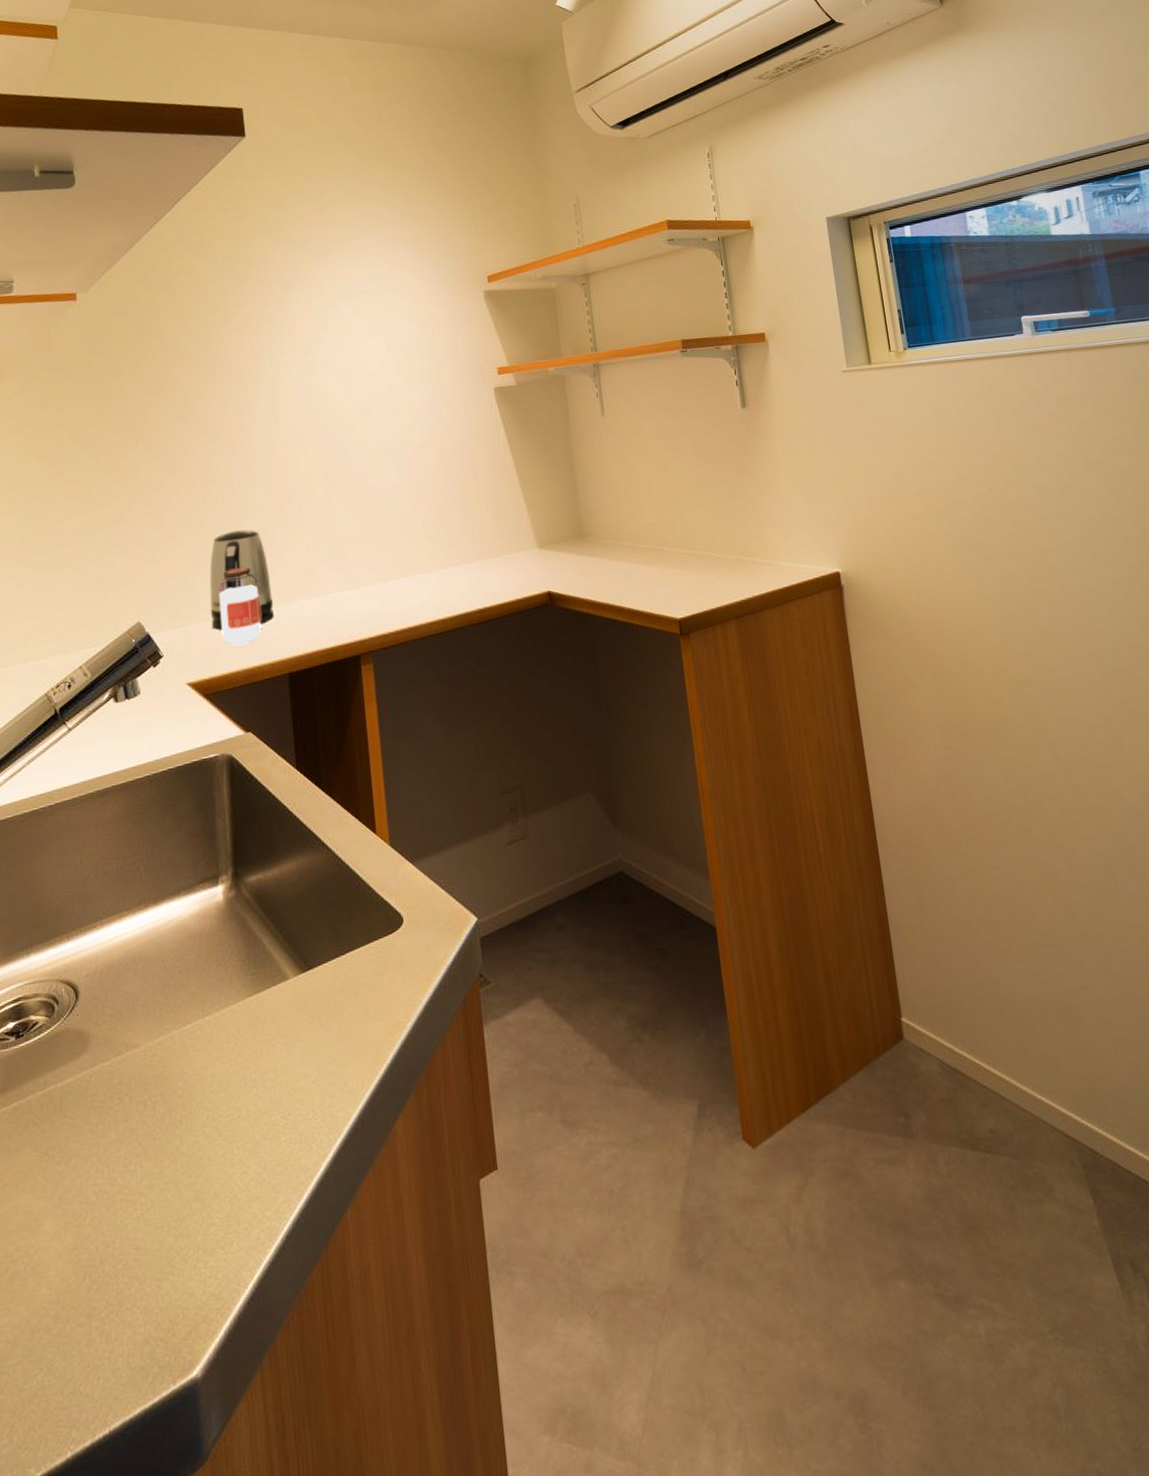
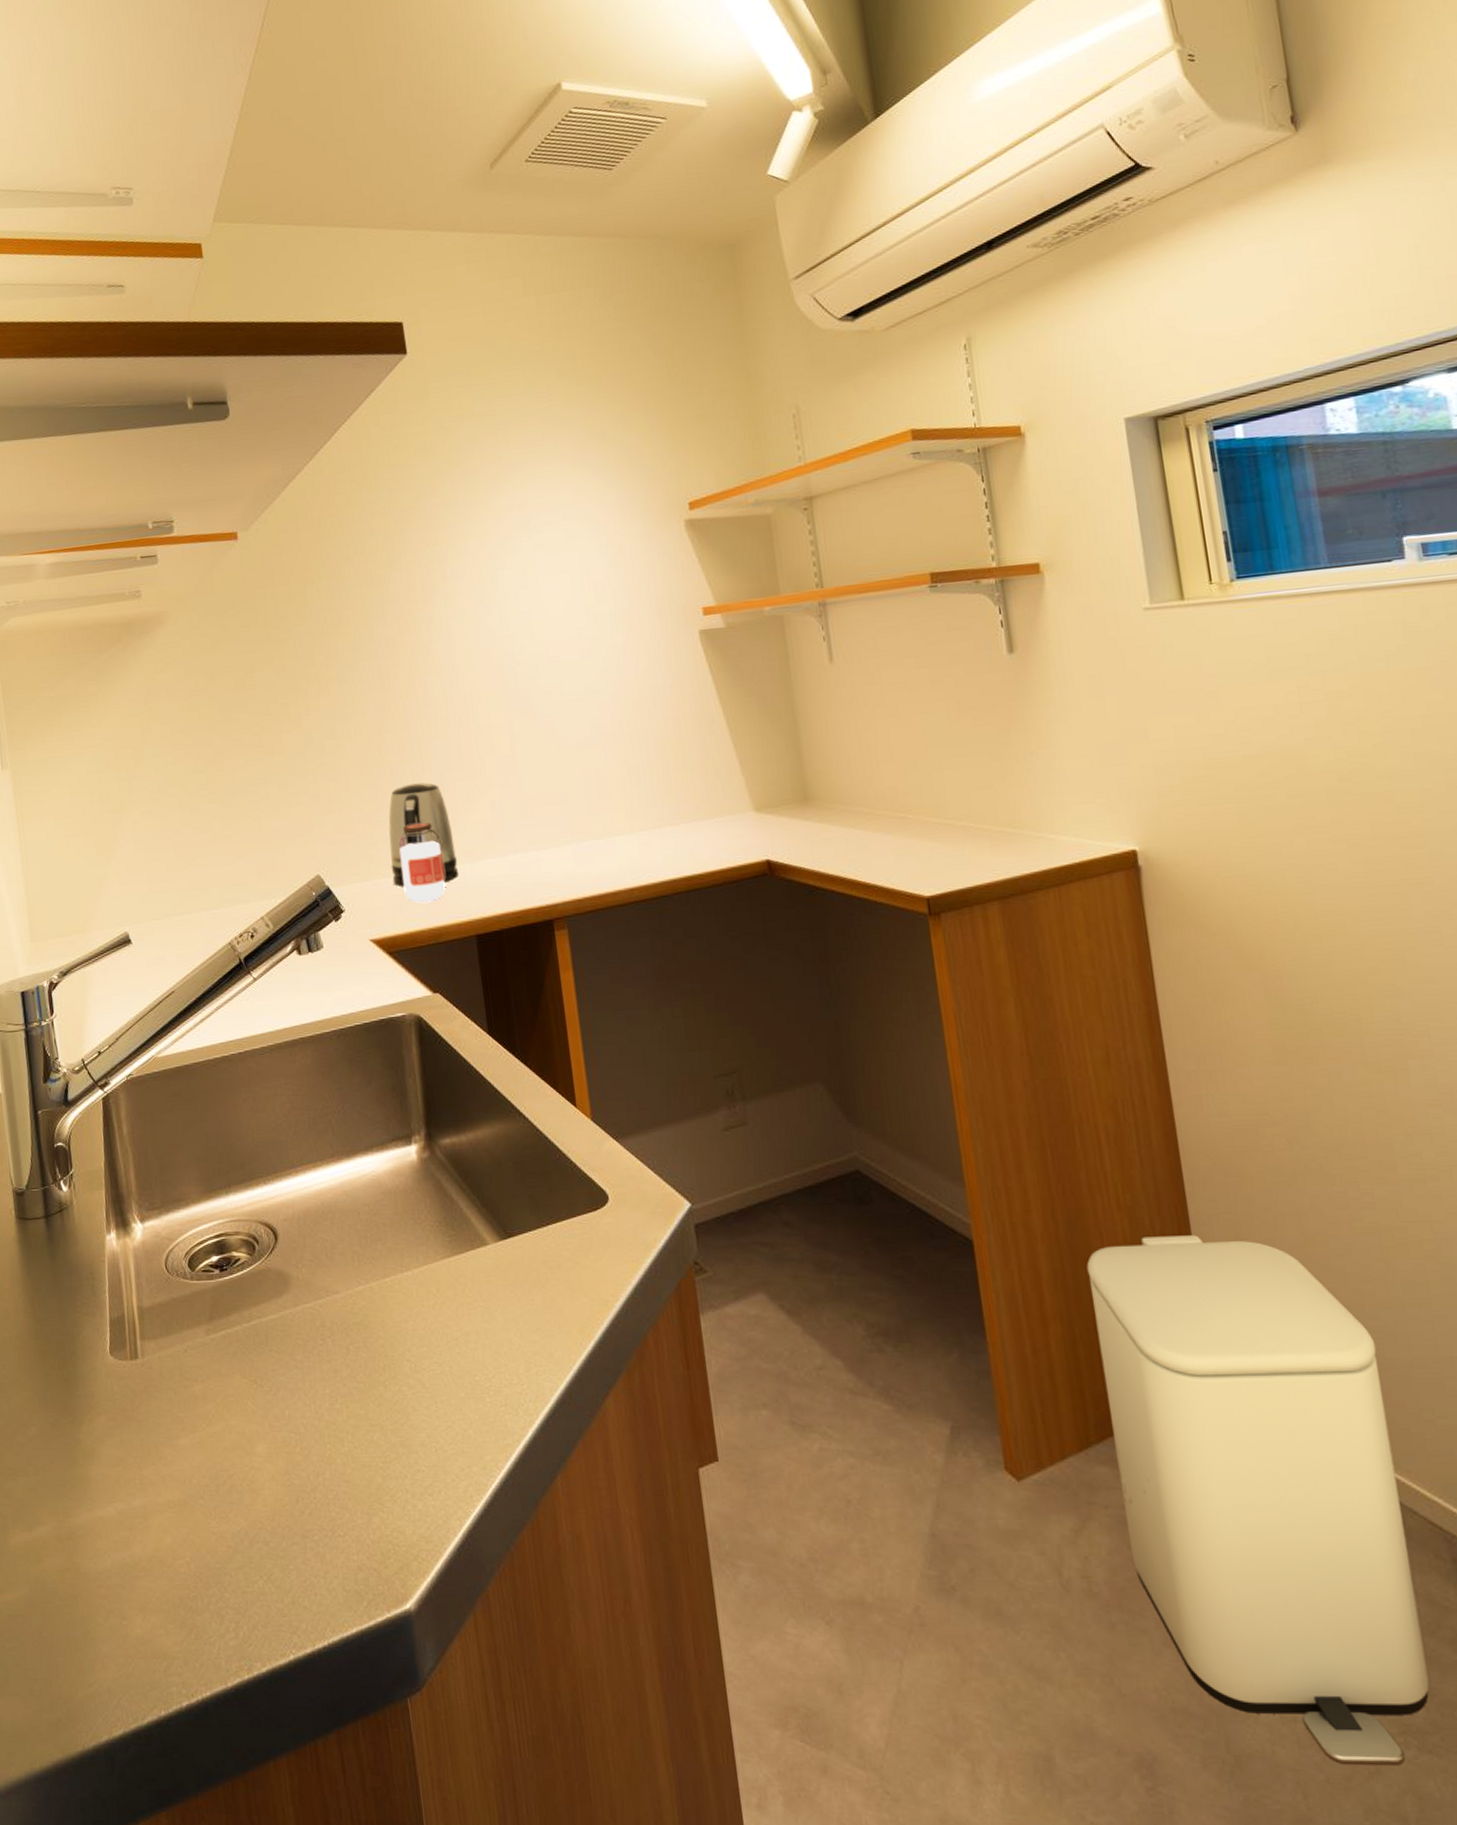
pedal bin: none [806,903,1070,1370] -> present [1086,1235,1430,1766]

